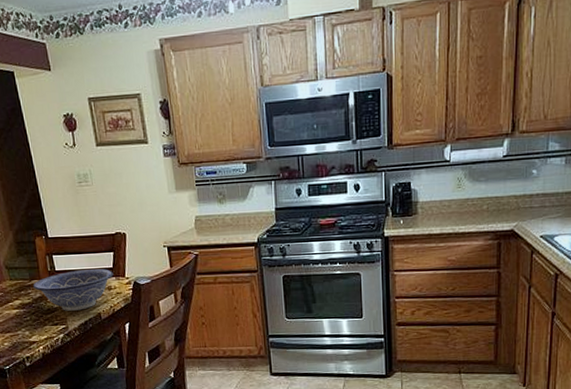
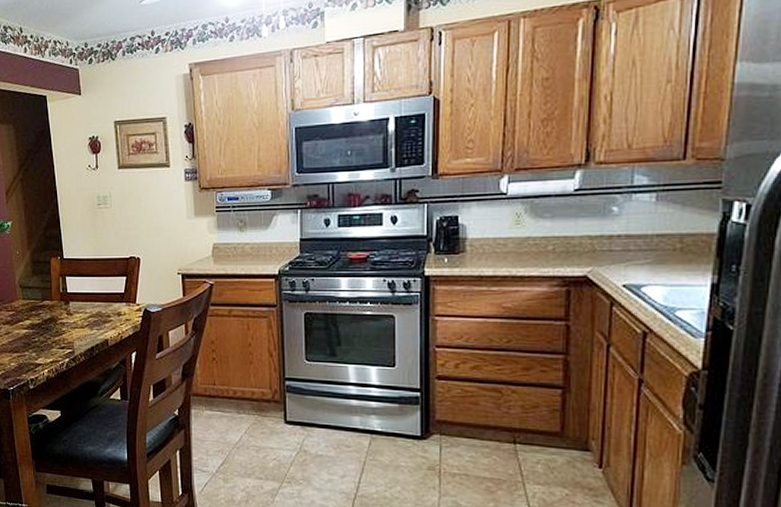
decorative bowl: present [32,269,114,311] -> none [44,293,124,335]

